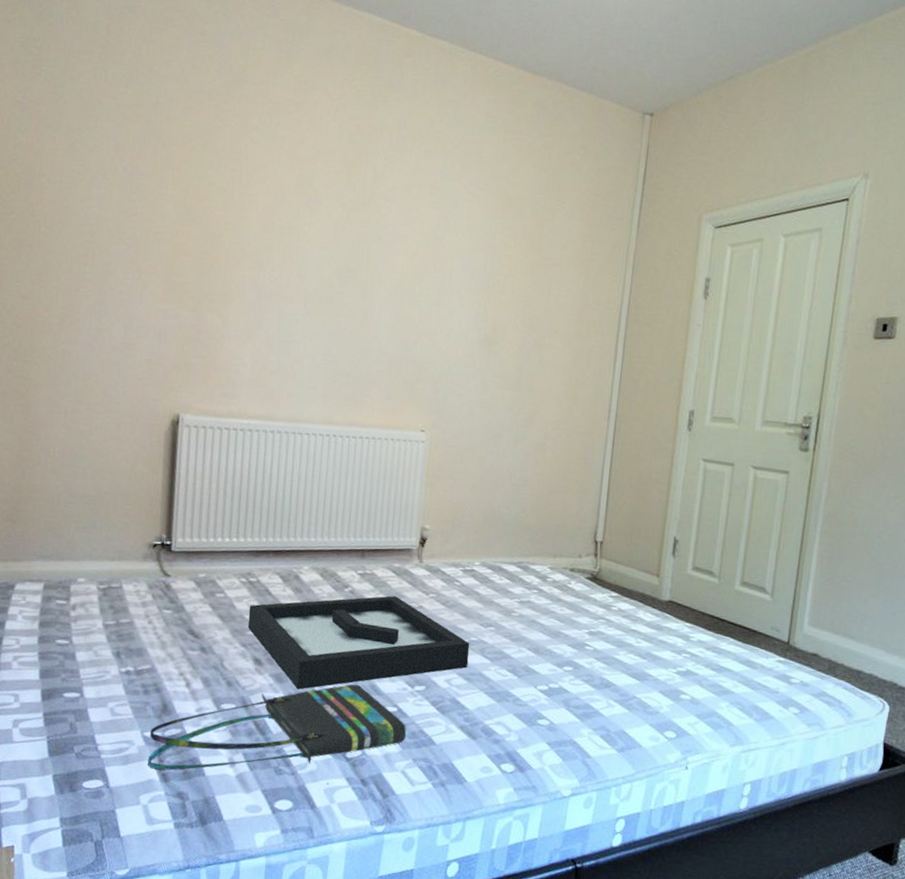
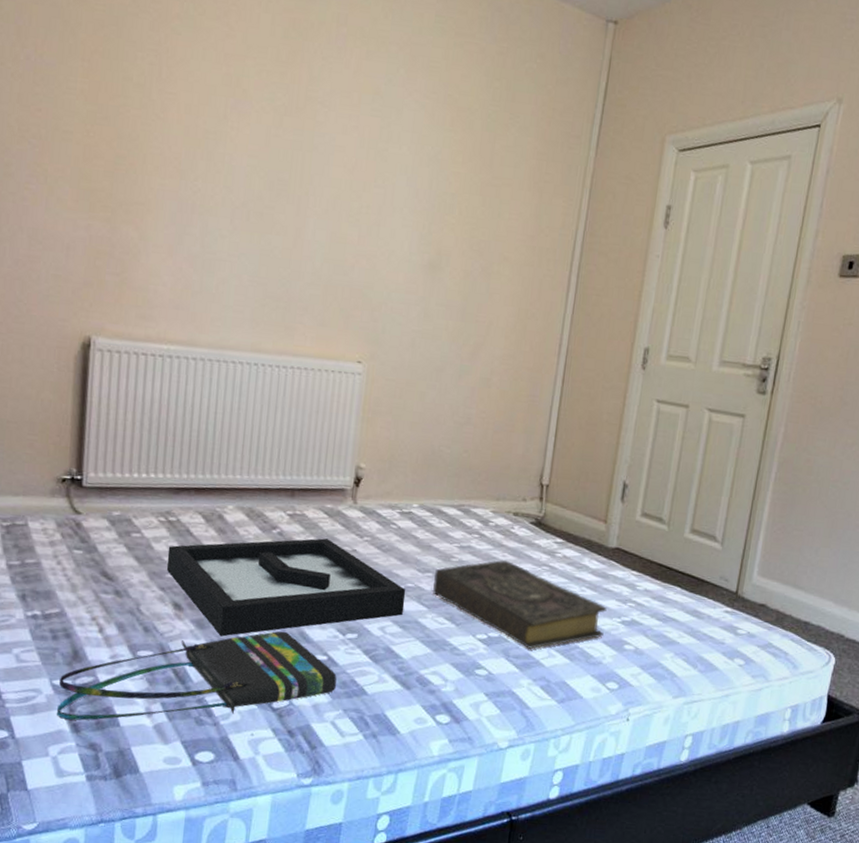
book: none [494,613,662,699] -> present [432,559,607,649]

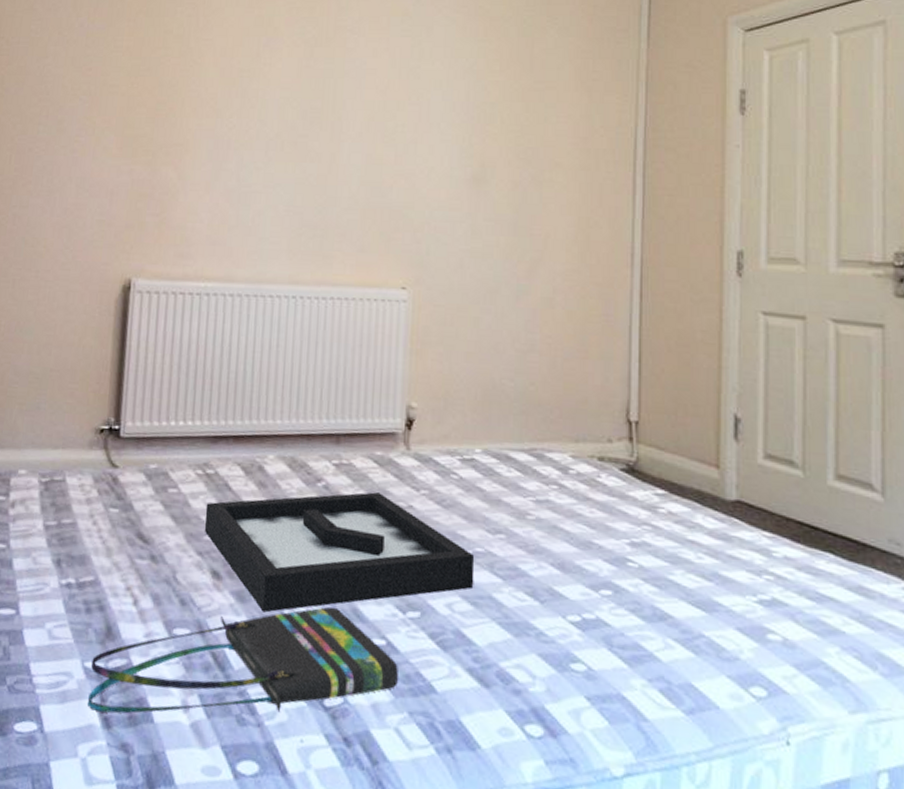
book: present [432,559,607,649] -> none [506,517,736,637]

